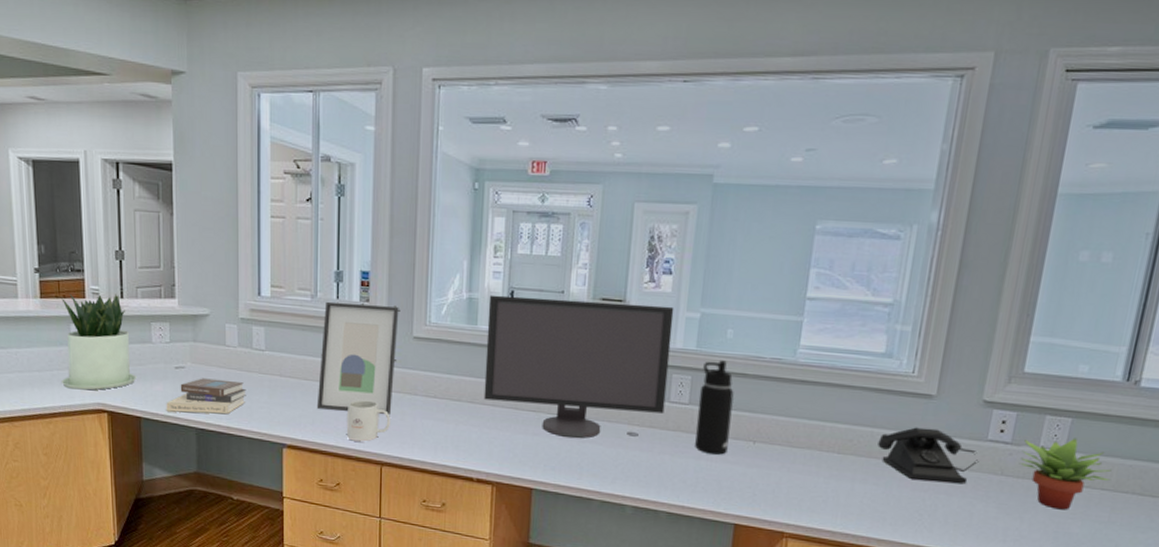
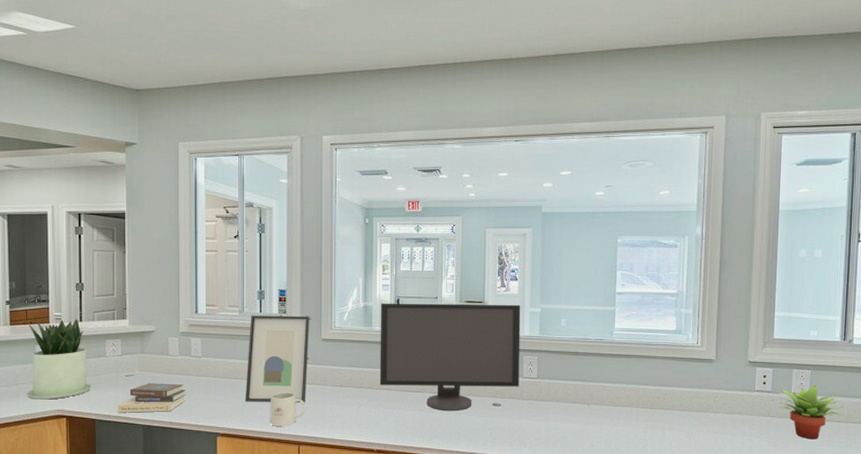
water bottle: present [695,360,734,455] -> none [544,343,570,416]
telephone: present [878,427,979,483] -> none [678,384,751,425]

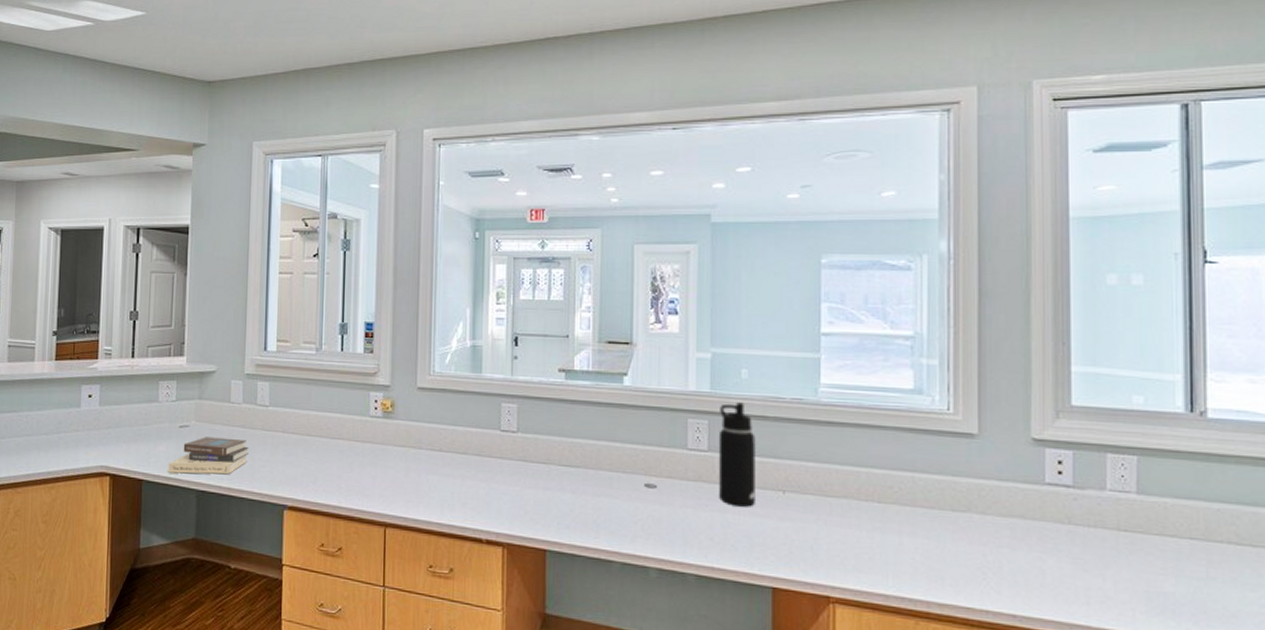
planter: present [25,318,92,400] -> none [67,354,141,453]
picture frame: present [245,314,311,403] -> none [319,353,404,471]
mug: present [269,392,305,427] -> none [349,455,394,501]
computer monitor: present [379,303,521,411] -> none [491,341,683,492]
water bottle: none [544,343,570,416] -> present [718,402,756,507]
succulent plant: present [779,385,844,440] -> none [1086,478,1199,565]

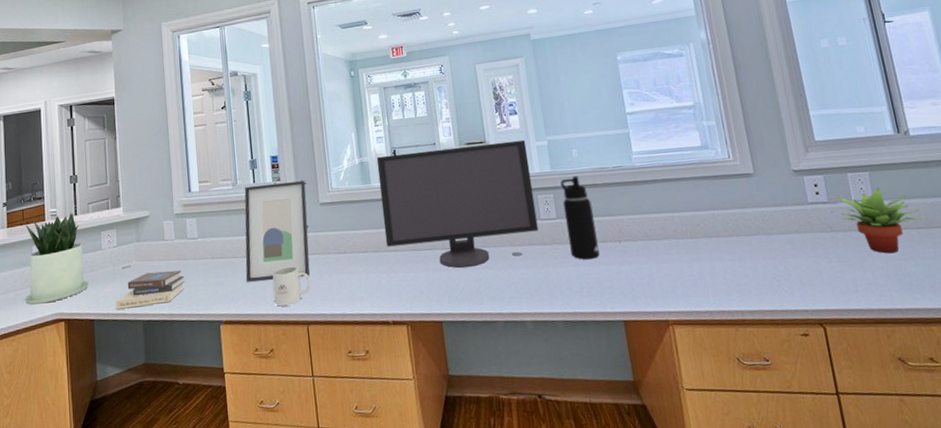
planter: none [67,354,141,453] -> present [23,212,89,305]
picture frame: none [319,353,404,471] -> present [244,180,310,282]
mug: none [349,455,394,501] -> present [272,266,311,307]
computer monitor: none [491,341,683,492] -> present [376,139,539,268]
succulent plant: none [1086,478,1199,565] -> present [838,188,922,254]

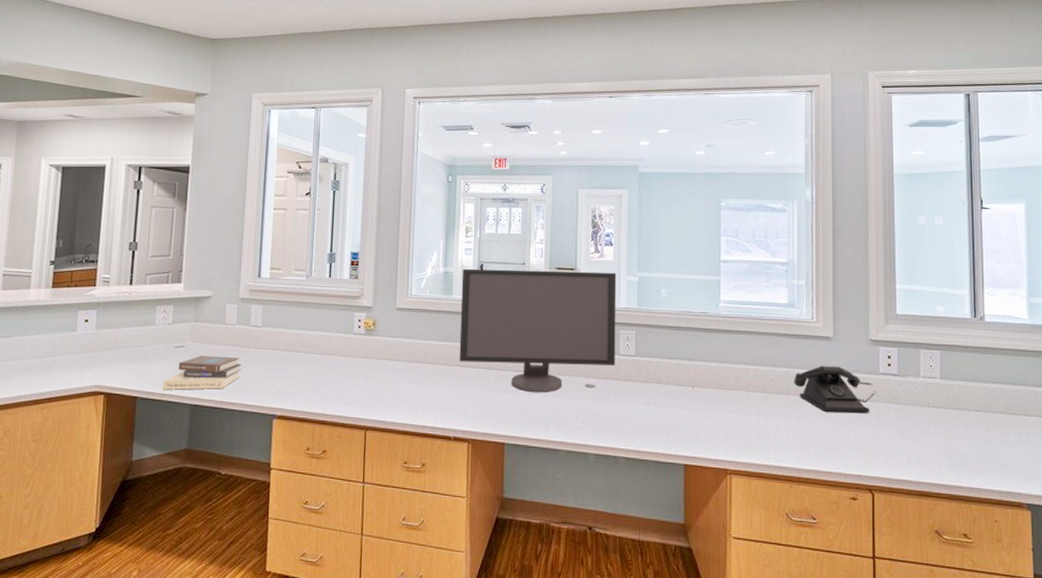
planter: present [23,212,89,305] -> none [61,281,137,373]
picture frame: present [244,180,310,282] -> none [307,279,385,381]
mug: present [272,266,311,307] -> none [334,368,375,408]
water bottle: present [560,176,600,260] -> none [643,316,672,400]
telephone: none [720,201,809,250] -> present [794,365,876,413]
succulent plant: present [838,188,922,254] -> none [907,367,981,431]

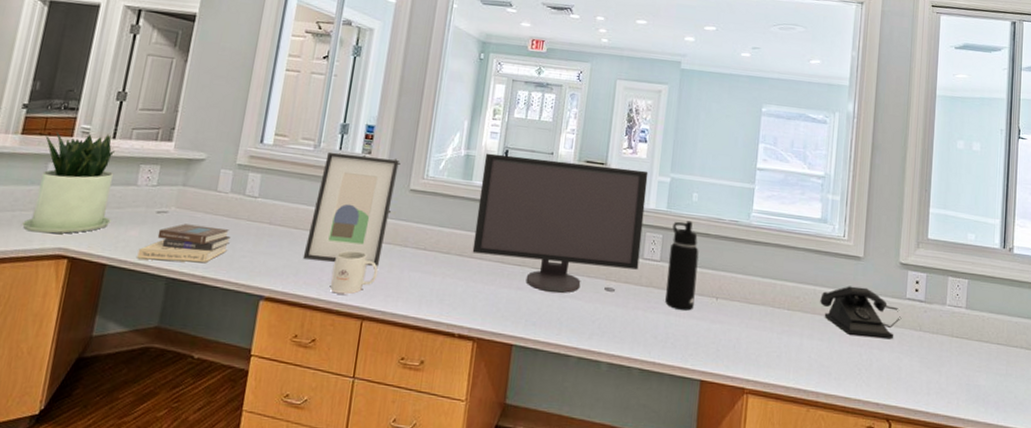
planter: none [61,281,137,373] -> present [21,131,116,234]
picture frame: none [307,279,385,381] -> present [302,152,401,267]
mug: none [334,368,375,408] -> present [330,250,378,295]
water bottle: none [643,316,672,400] -> present [665,221,699,310]

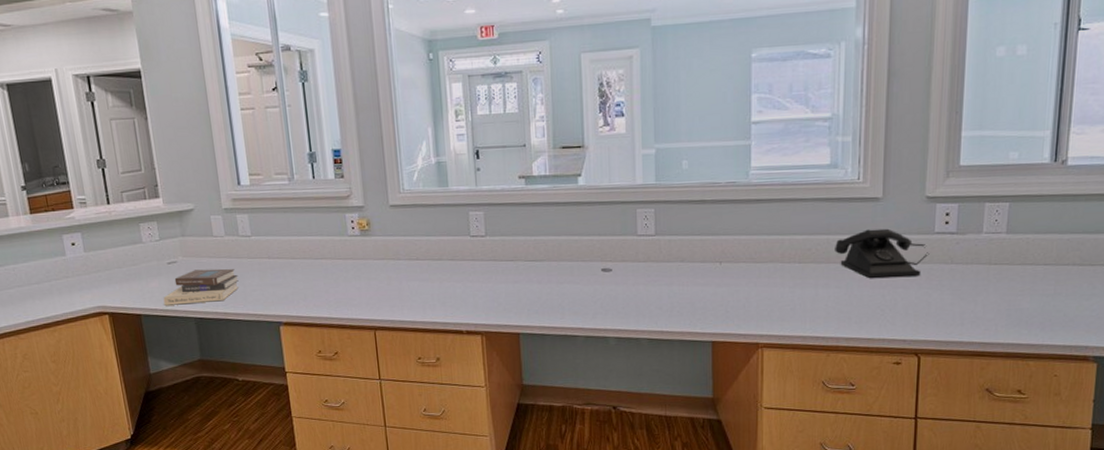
planter: present [21,131,116,234] -> none [51,201,132,296]
picture frame: present [302,152,401,267] -> none [302,178,378,285]
mug: present [330,250,378,295] -> none [335,270,378,311]
computer monitor: present [472,153,649,293] -> none [456,146,633,281]
water bottle: present [665,221,699,310] -> none [663,190,697,279]

